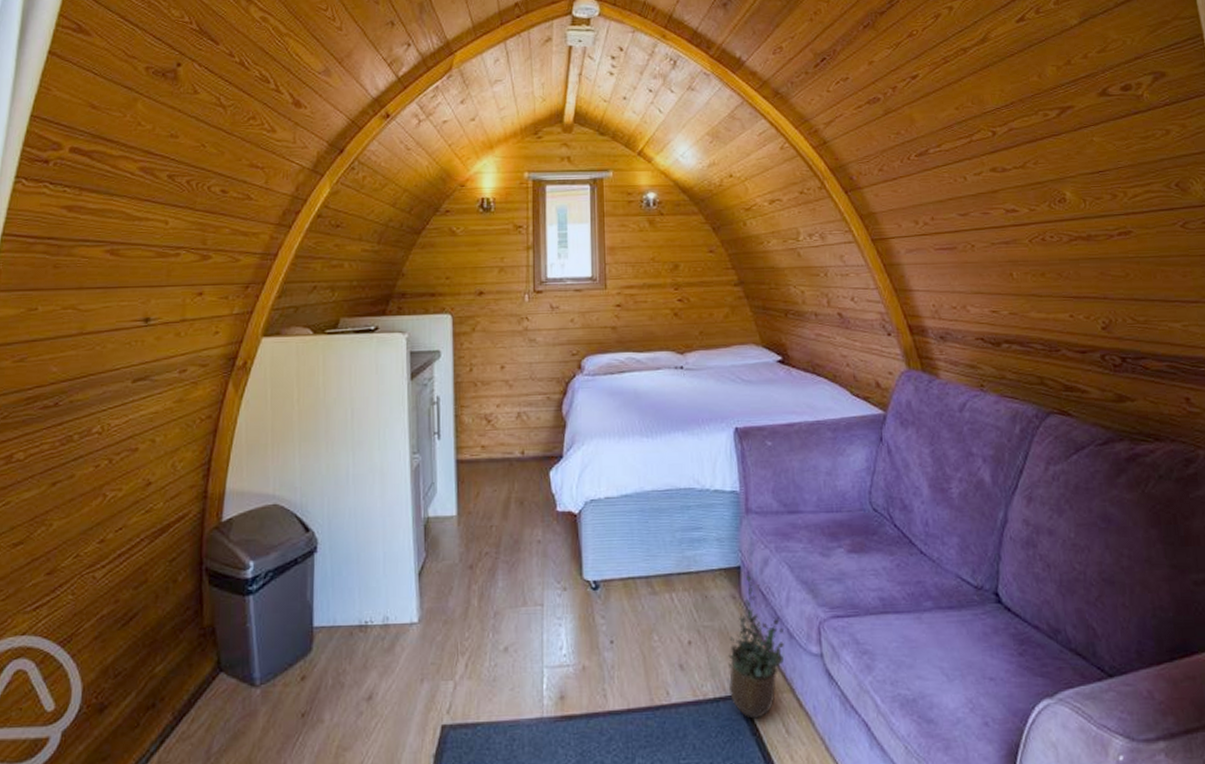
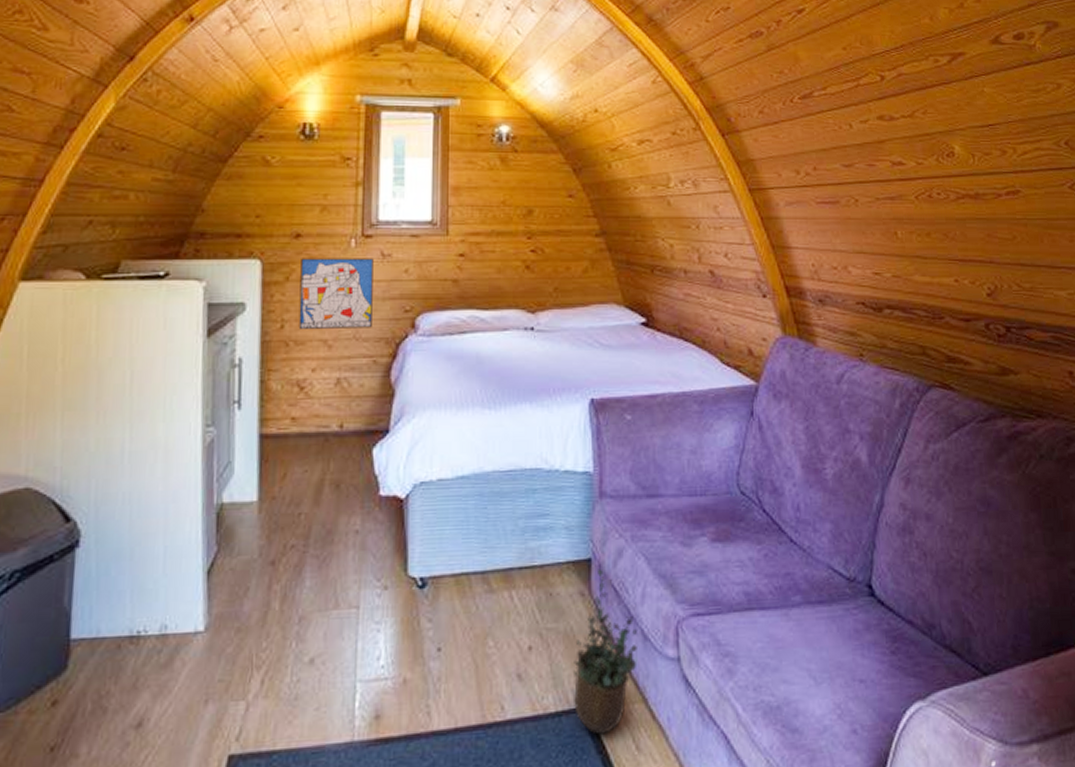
wall art: none [484,310,545,371] -> present [298,258,374,329]

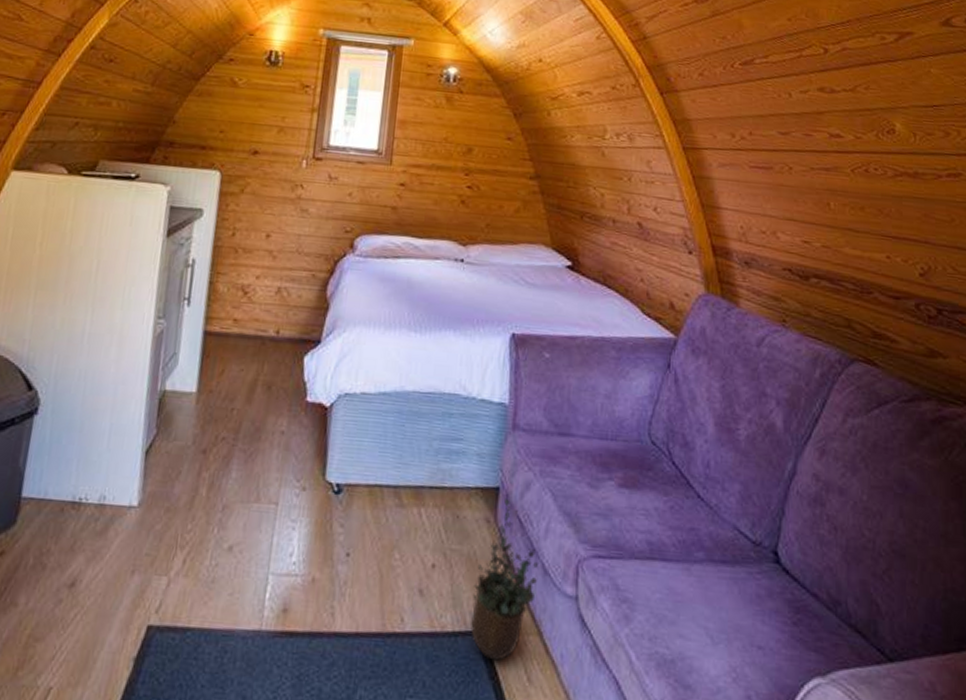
wall art: present [298,258,374,329] -> none [248,173,321,244]

